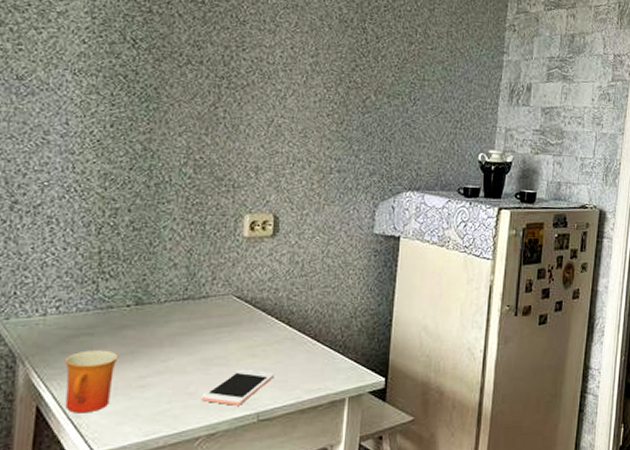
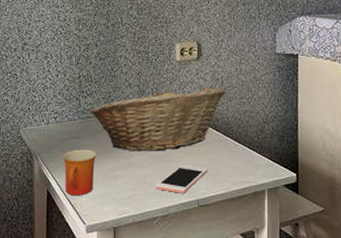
fruit basket: none [113,271,306,353] -> present [90,88,226,151]

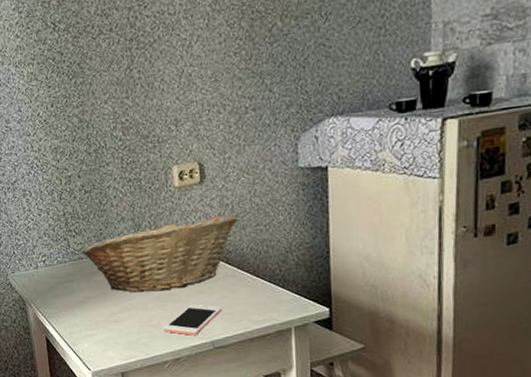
mug: present [62,149,97,196] -> none [57,293,95,342]

